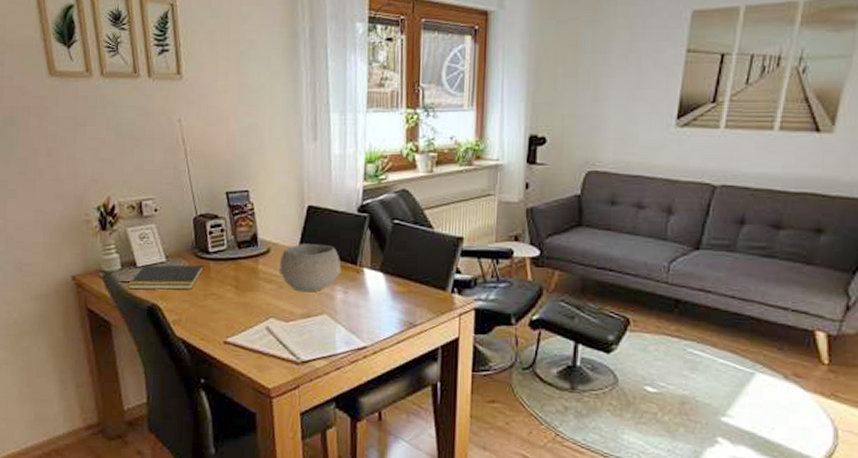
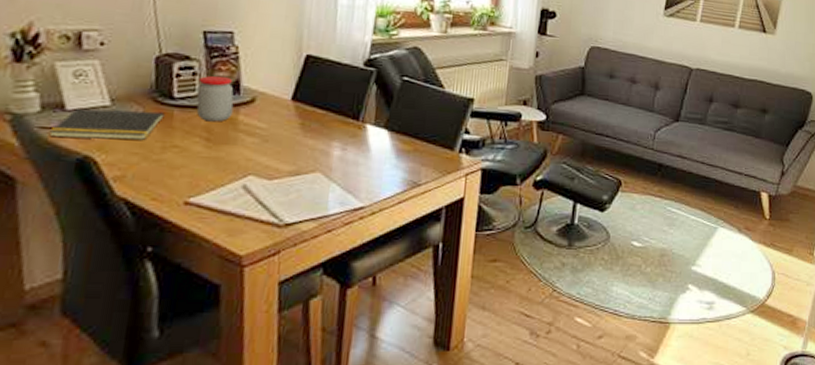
jar: none [225,230,254,272] -> present [196,75,234,122]
bowl: present [278,243,341,292] -> none [264,94,341,148]

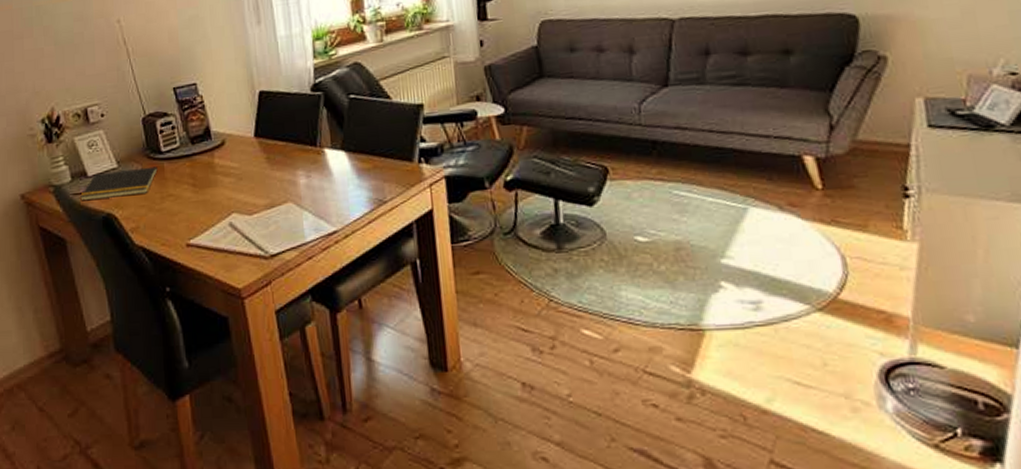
jar: present [196,75,234,122] -> none [177,125,209,169]

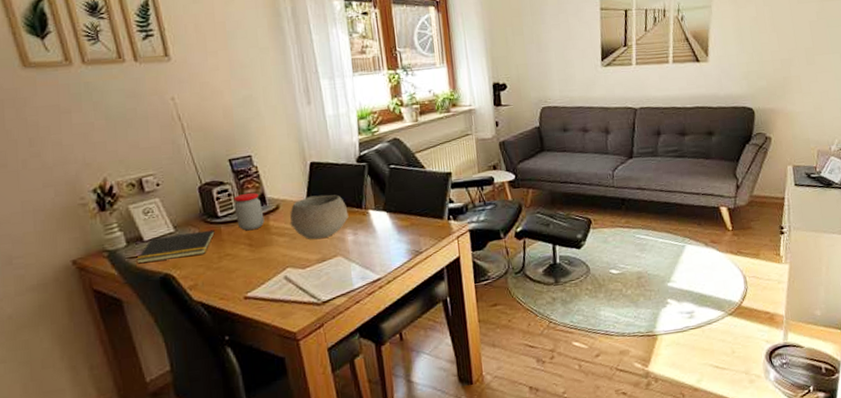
jar: none [177,125,209,169] -> present [233,192,265,231]
bowl: none [236,129,301,182] -> present [290,195,349,240]

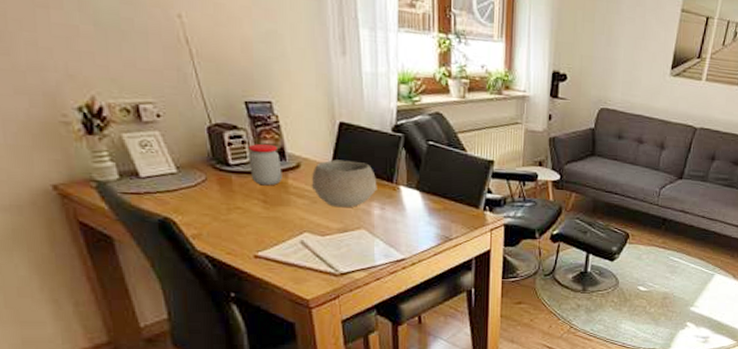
notepad: present [136,230,215,264] -> none [131,175,224,203]

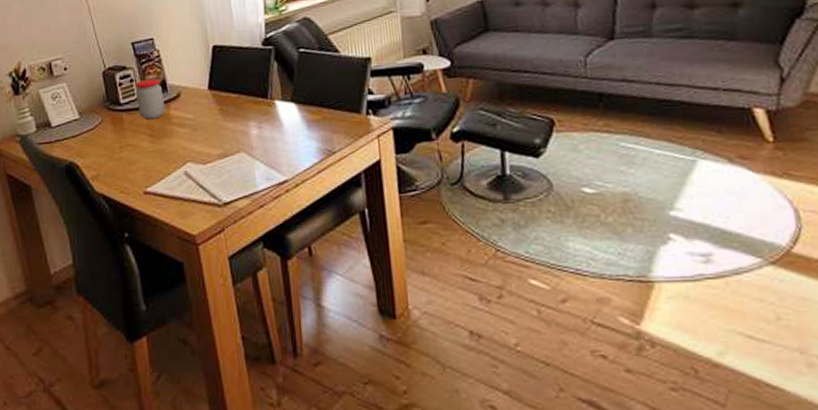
bowl: present [311,159,377,208] -> none [191,82,253,132]

